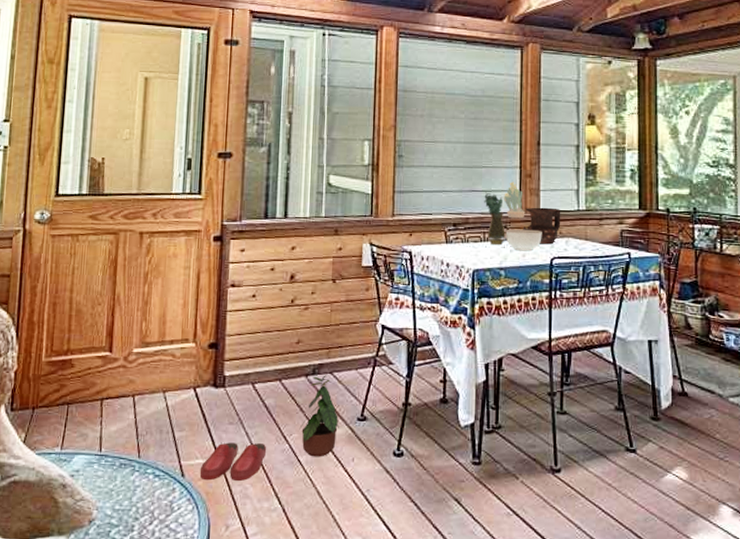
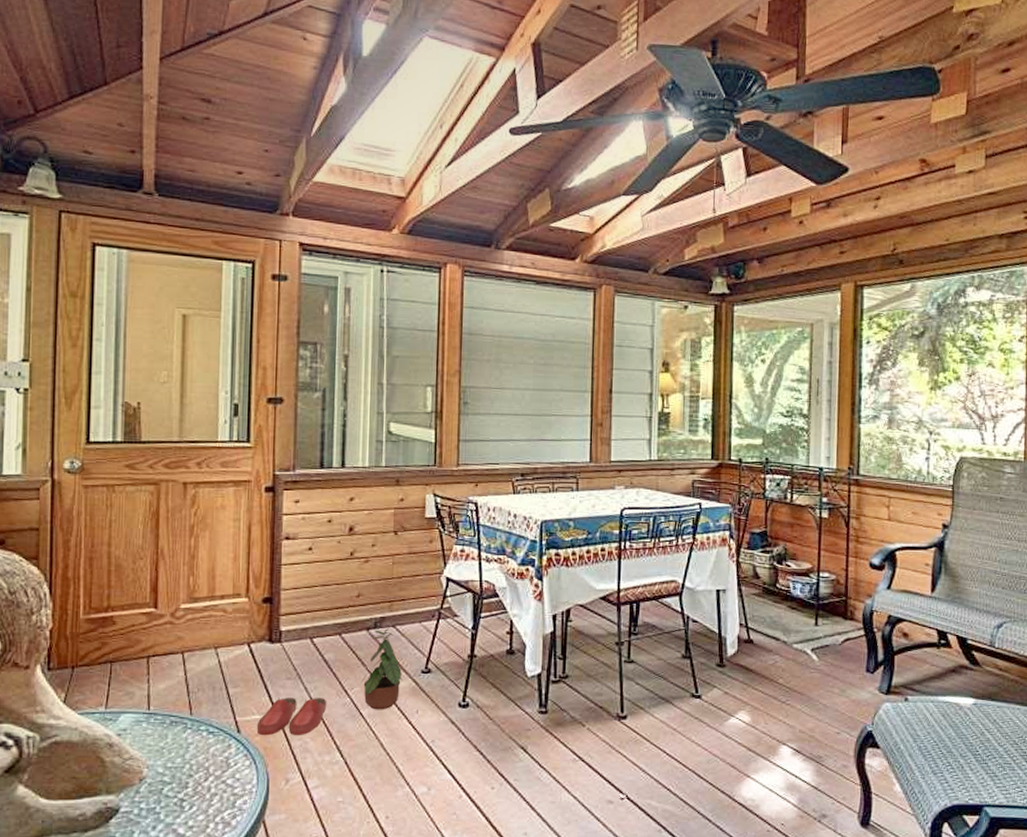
vase: present [484,192,505,246] -> none [553,441,575,496]
potted flower: present [504,182,525,219] -> none [574,431,596,469]
bowl: present [505,229,542,252] -> none [575,479,613,502]
pitcher: present [523,207,561,245] -> none [593,457,633,495]

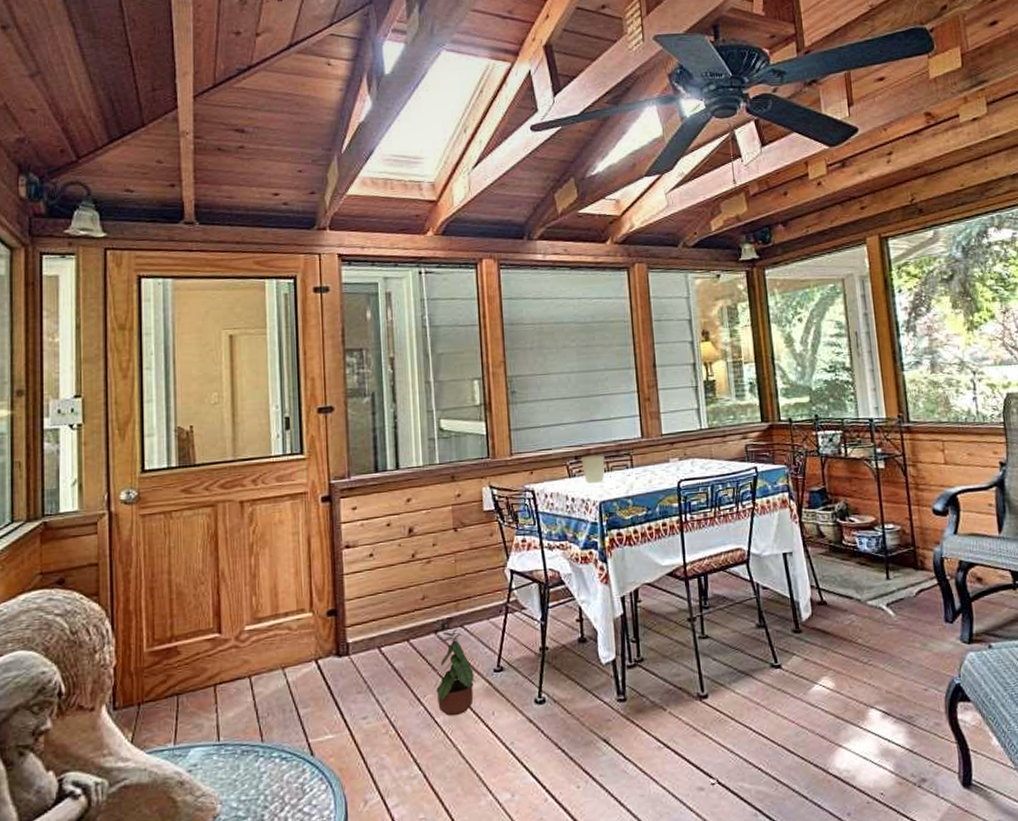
slippers: present [256,698,326,736] -> none [330,709,400,757]
cup: none [527,475,551,502] -> present [581,455,605,483]

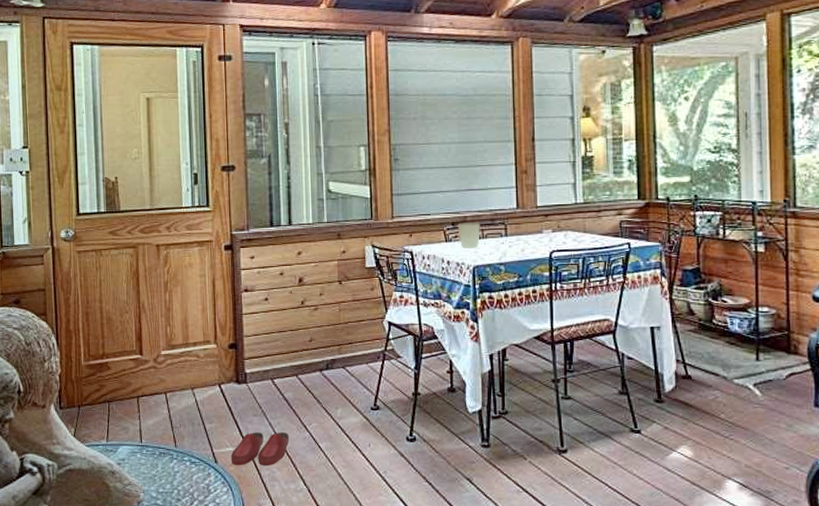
slippers: none [330,709,400,757] -> present [231,432,289,467]
potted plant: present [433,629,475,717] -> none [318,369,354,444]

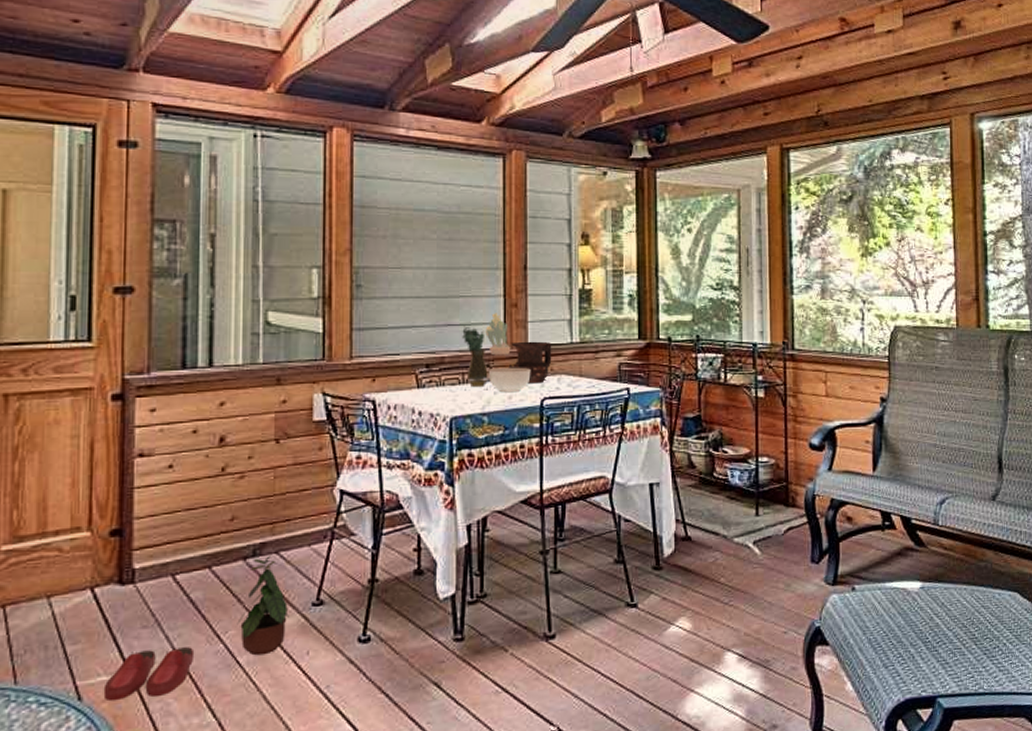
potted plant: none [318,369,354,444] -> present [237,555,289,656]
cup: present [457,223,480,248] -> none [432,365,460,396]
vase: none [481,190,504,242] -> present [462,326,488,388]
potted flower: none [500,179,523,215] -> present [485,313,511,356]
bowl: none [503,224,540,246] -> present [488,367,531,393]
pitcher: none [521,202,559,239] -> present [508,341,552,384]

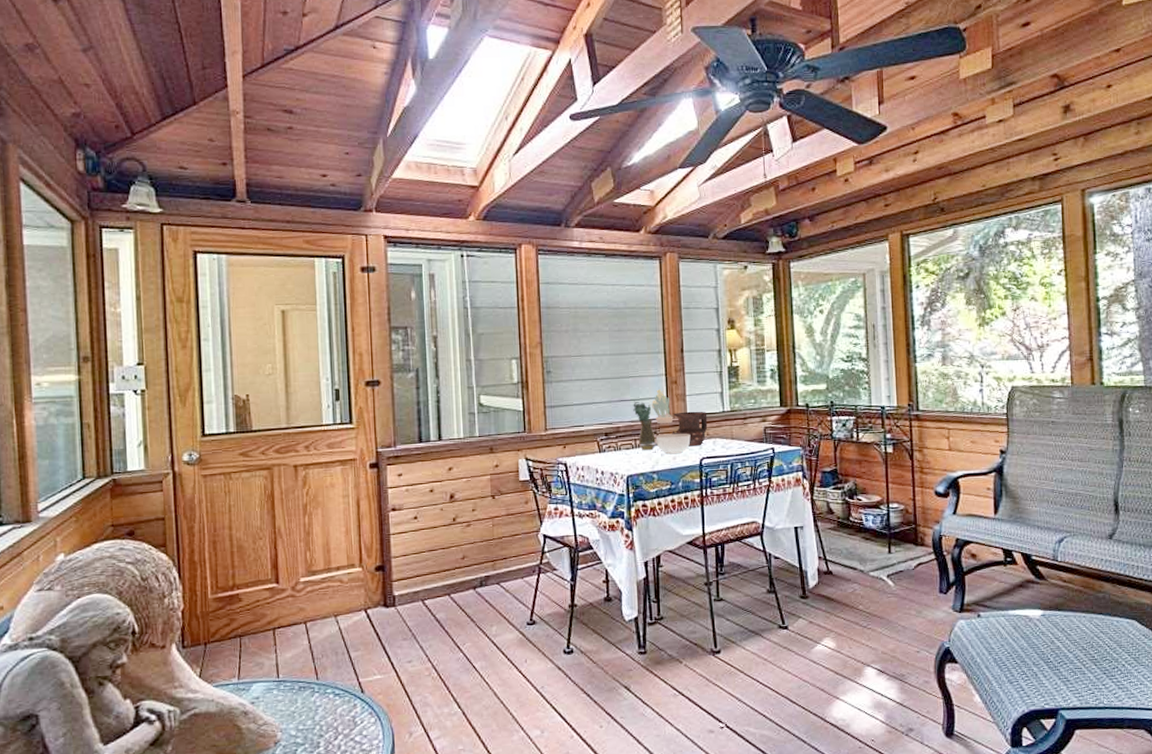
slippers: present [103,647,193,702] -> none [378,655,441,694]
potted plant: present [237,555,289,656] -> none [472,586,510,663]

